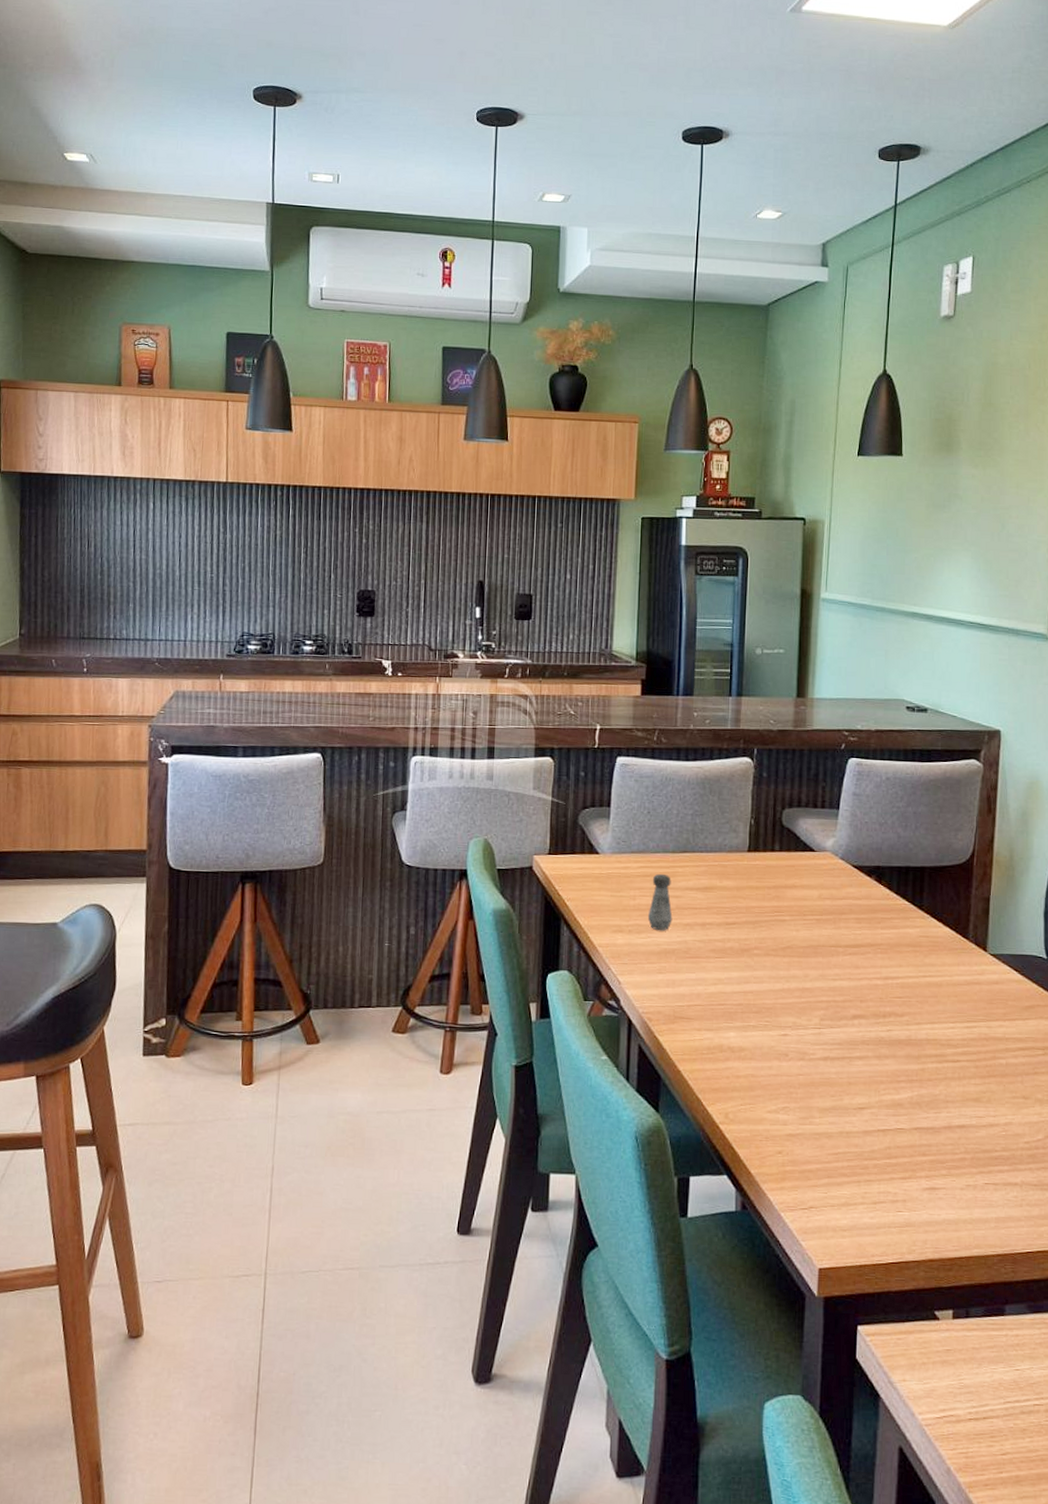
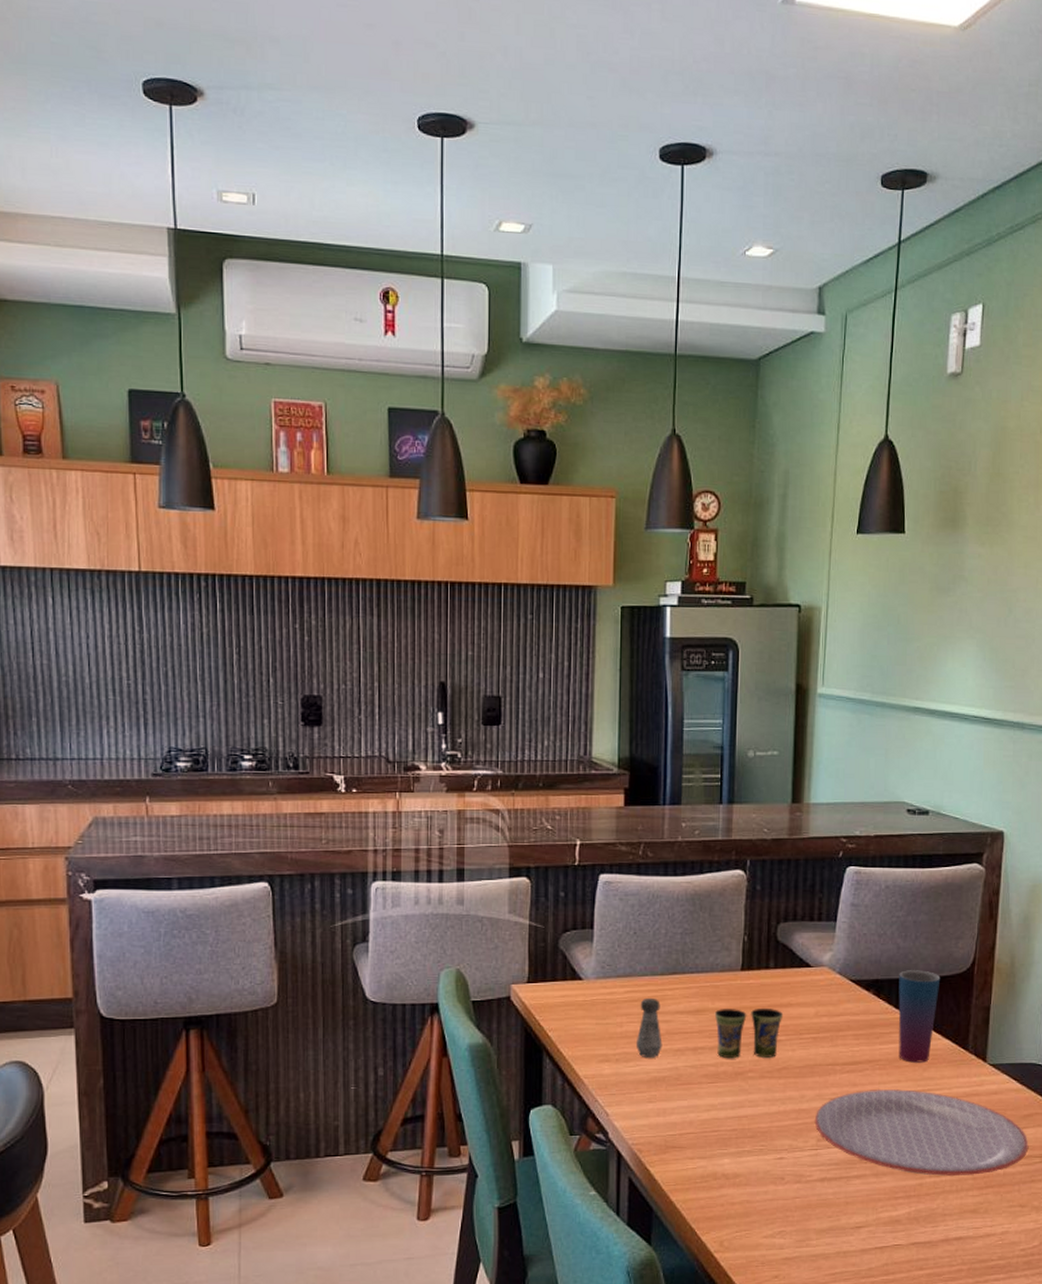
cup: none [722,887,788,936] -> present [714,1007,784,1058]
plate: none [817,973,1031,1064] -> present [814,1089,1029,1176]
cup: none [899,858,941,949] -> present [898,970,941,1063]

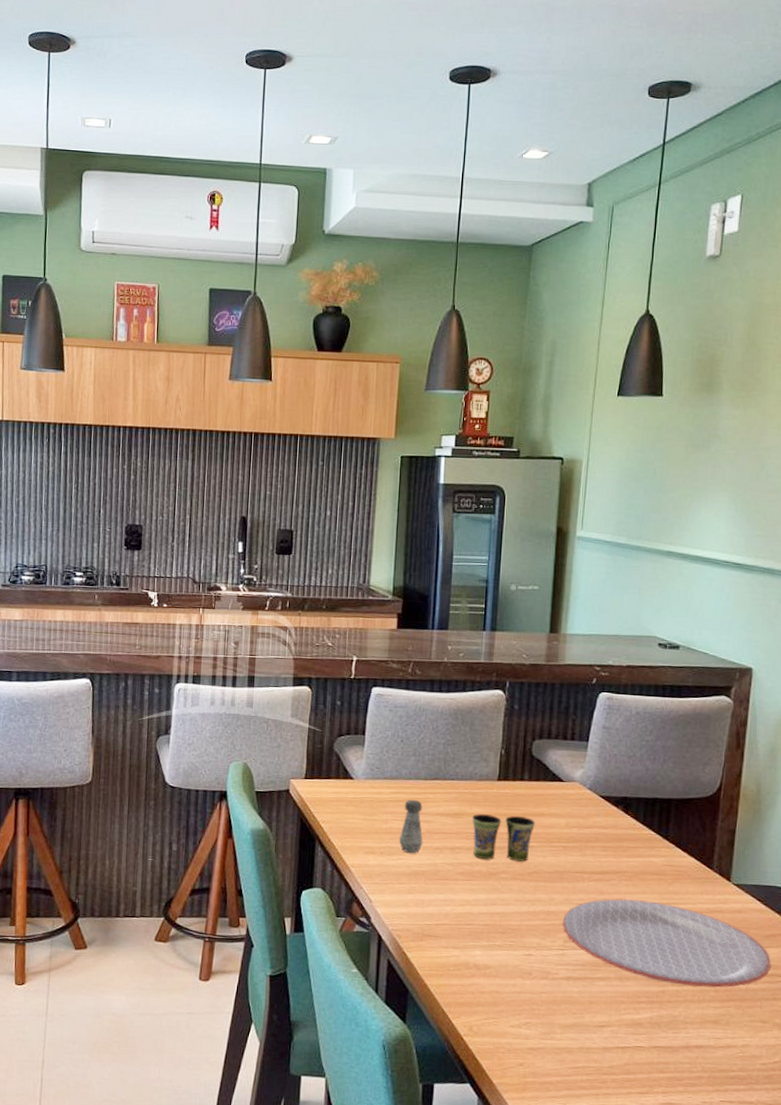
cup: present [898,970,941,1063] -> none [644,790,687,877]

